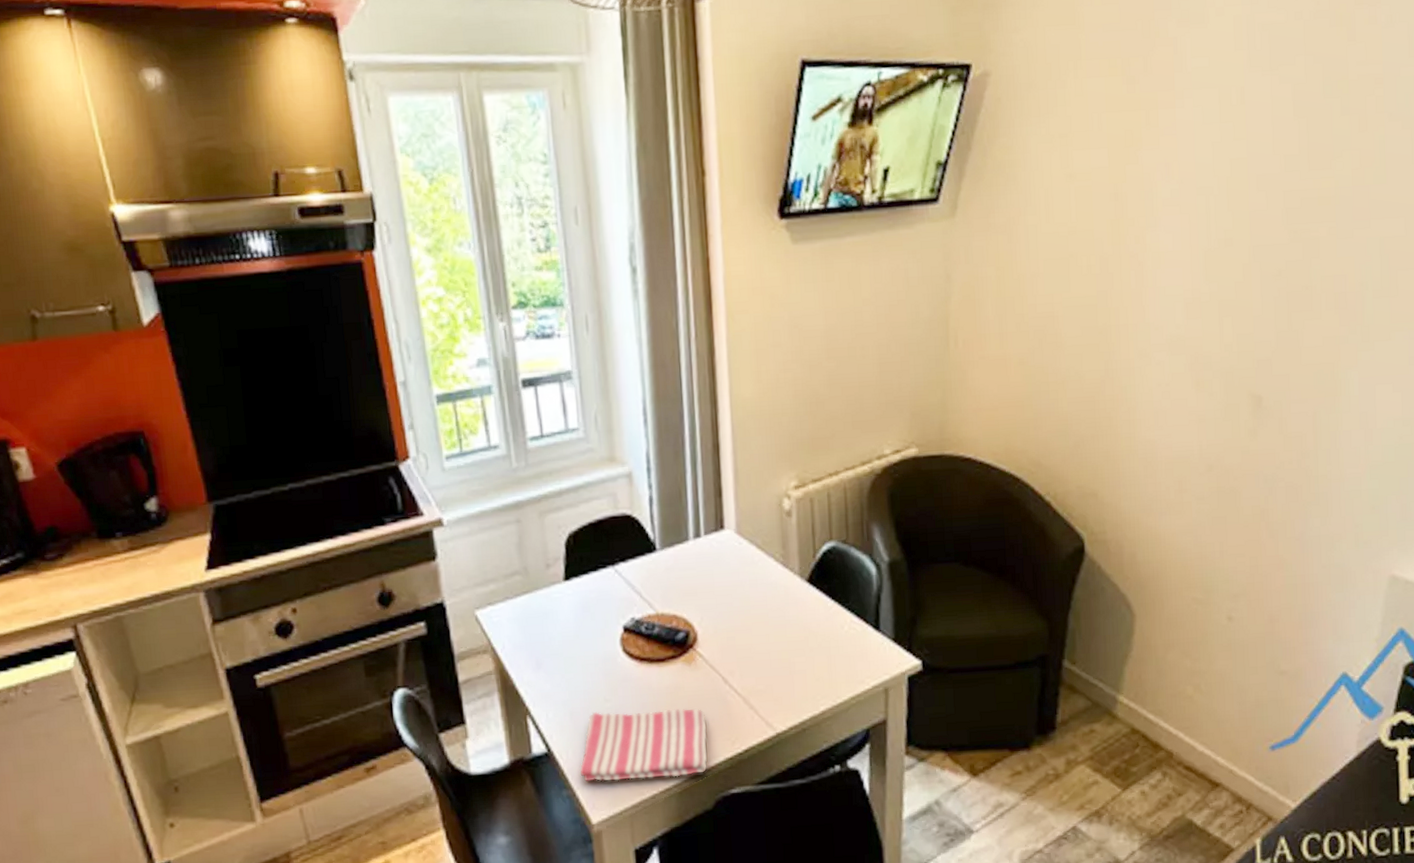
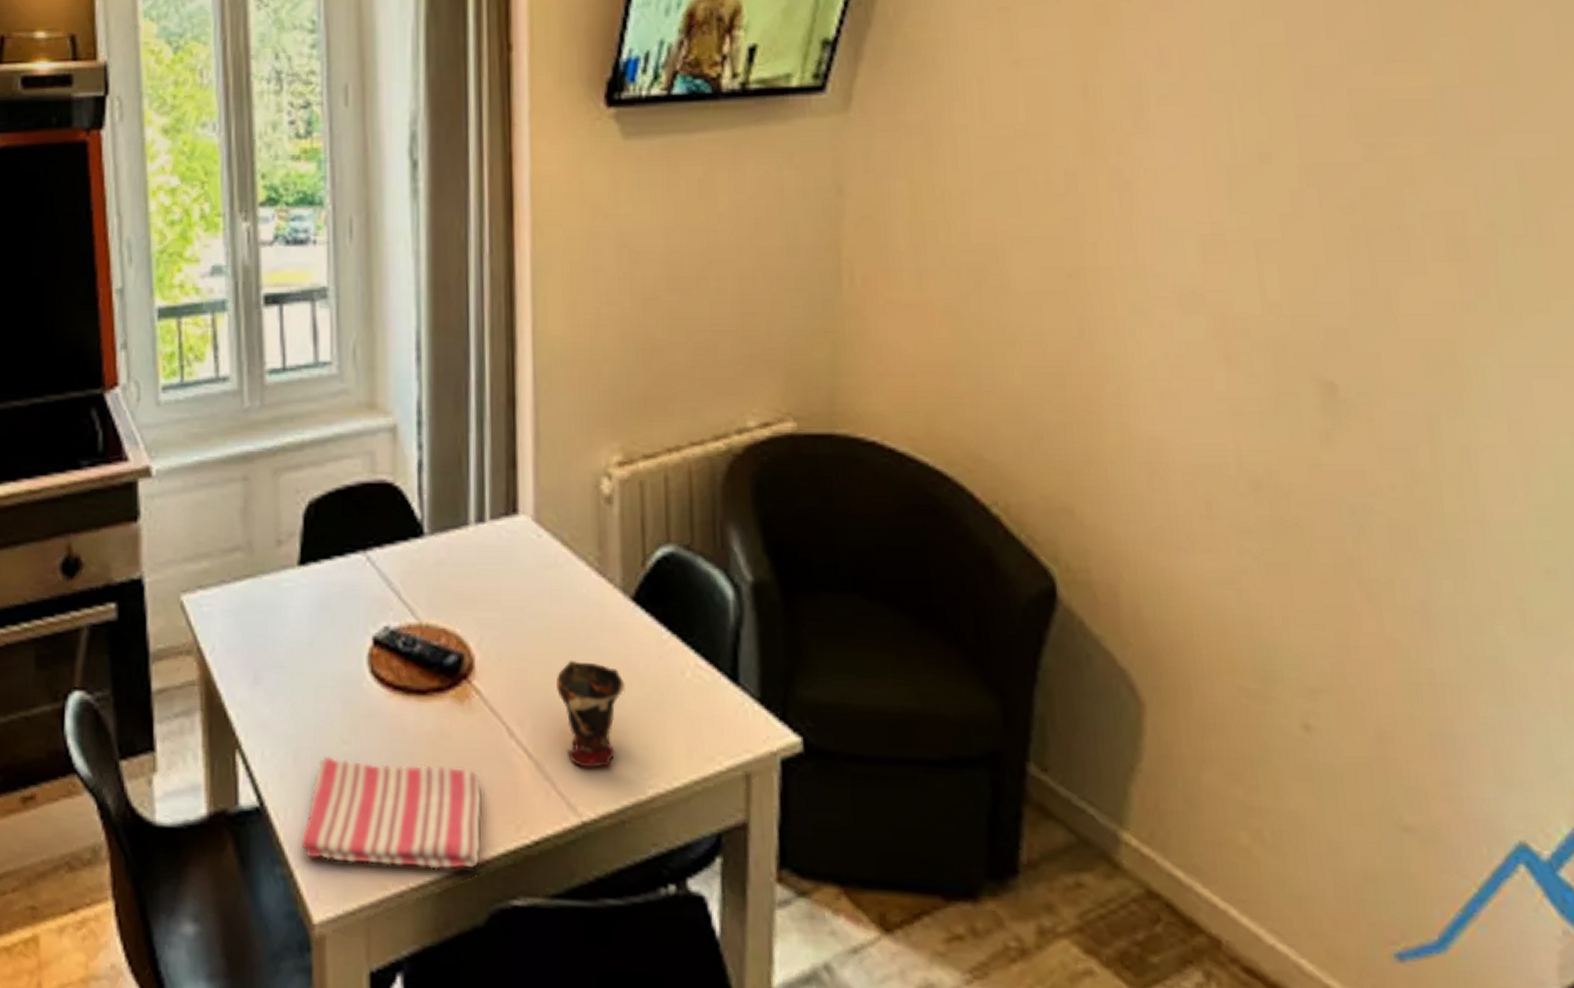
cup: none [756,627,804,698] -> present [557,661,625,769]

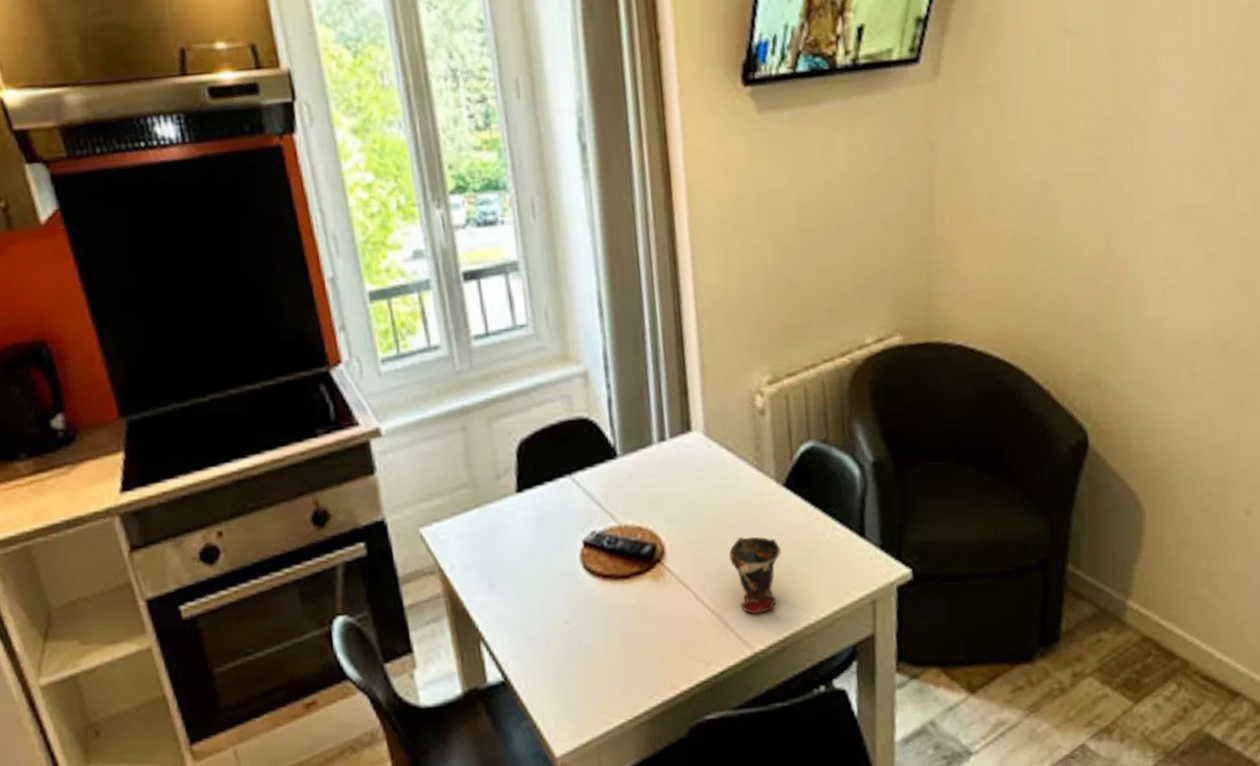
dish towel: present [301,755,482,870] -> none [540,628,680,712]

